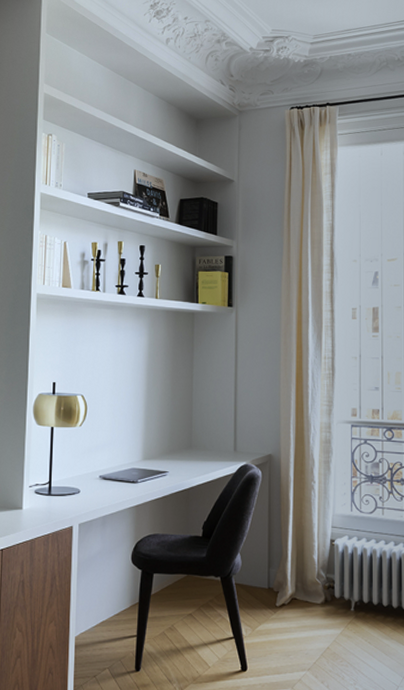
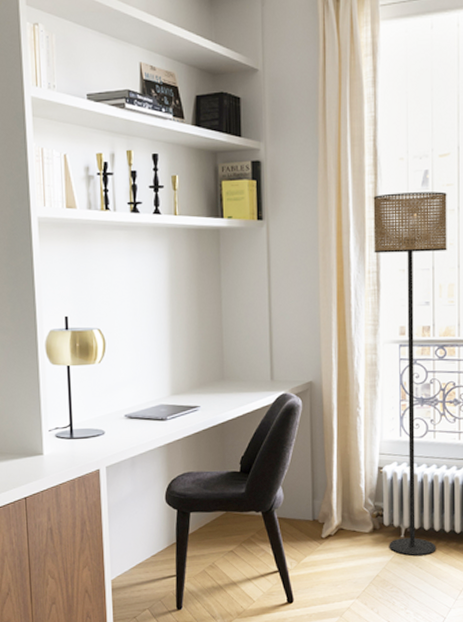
floor lamp: none [329,290,395,630] -> present [373,191,447,556]

